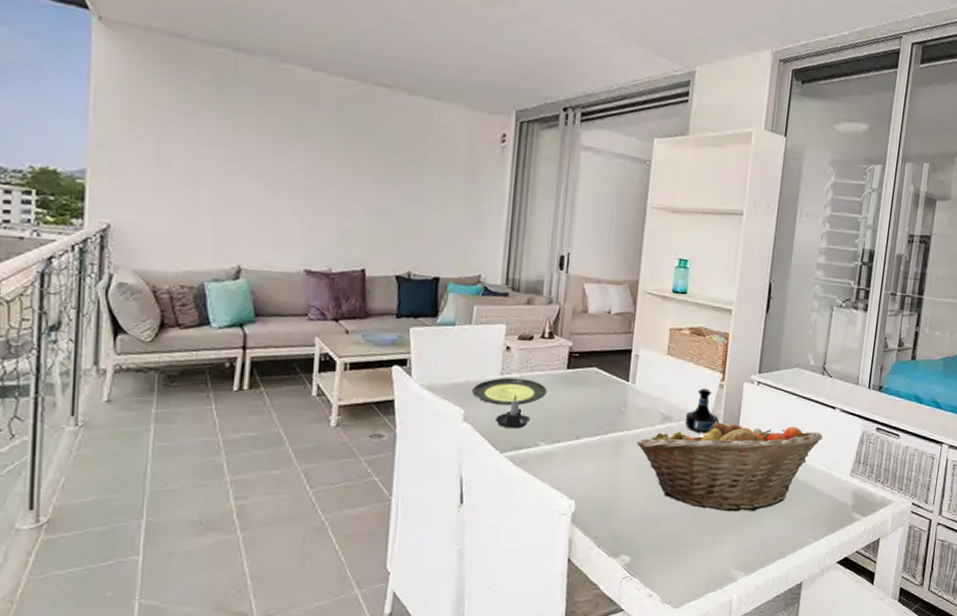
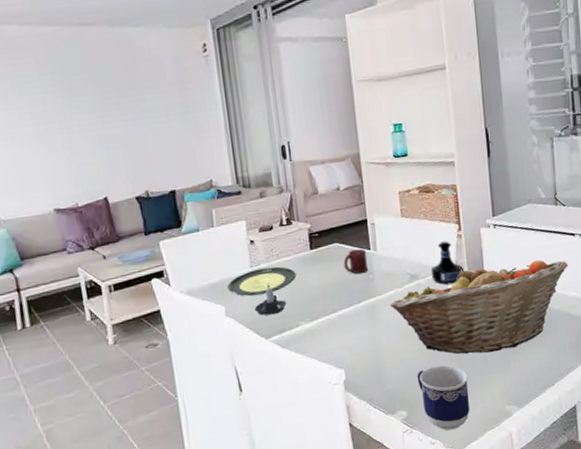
cup: none [598,377,625,405] -> present [343,248,368,274]
cup: none [648,515,701,585] -> present [417,365,470,431]

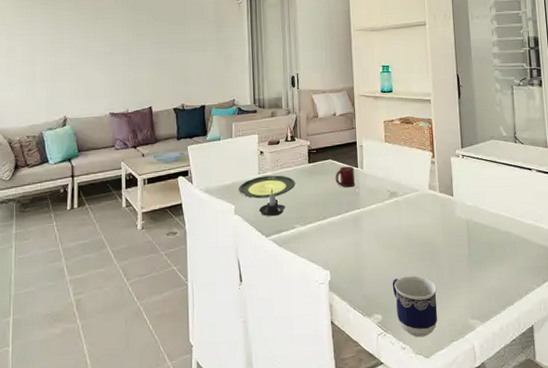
fruit basket: present [390,260,568,354] -> none [372,189,526,269]
tequila bottle: present [430,241,464,284] -> none [408,166,436,204]

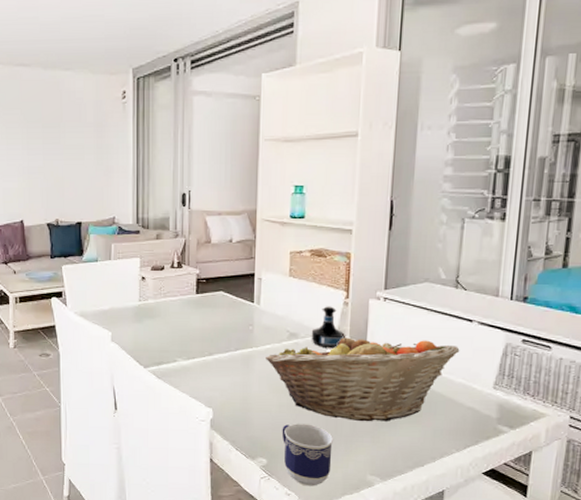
plate: present [239,175,295,199] -> none [116,304,180,328]
candle: present [258,188,286,217] -> none [137,318,168,348]
cup: present [335,166,355,188] -> none [226,300,250,324]
fruit basket: none [372,189,526,269] -> present [266,333,460,422]
tequila bottle: none [408,166,436,204] -> present [311,306,345,349]

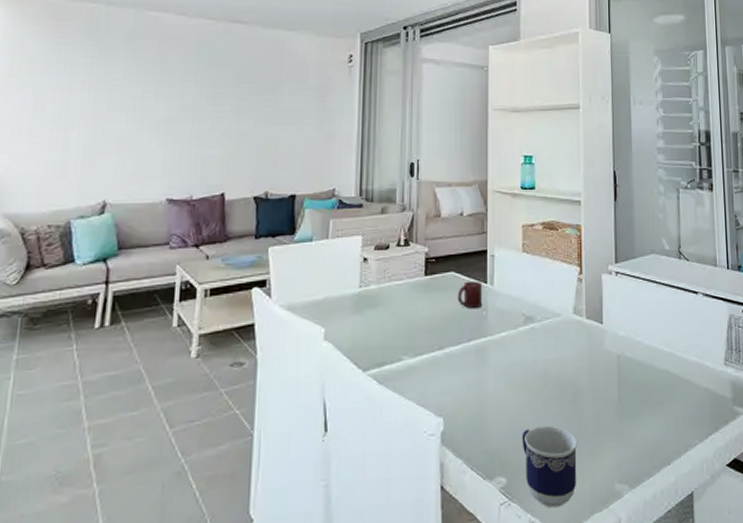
cup: none [226,300,250,324] -> present [457,281,483,309]
fruit basket: present [266,333,460,422] -> none [501,314,690,417]
tequila bottle: present [311,306,345,349] -> none [547,283,581,332]

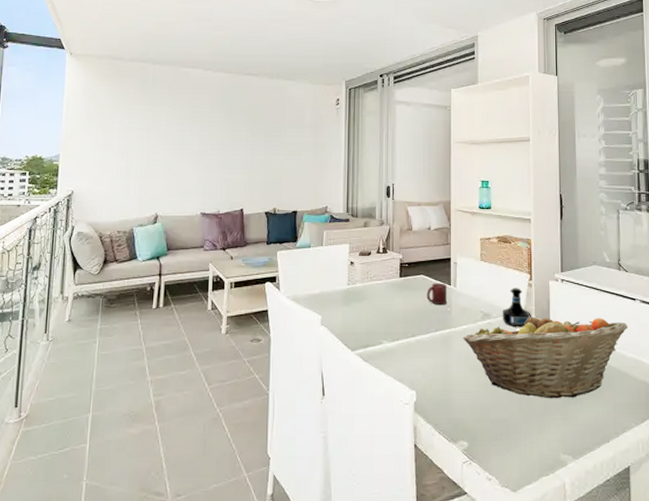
fruit basket: none [501,314,690,417] -> present [463,313,628,399]
cup: present [522,426,578,508] -> none [480,403,528,469]
tequila bottle: none [547,283,581,332] -> present [502,288,531,328]

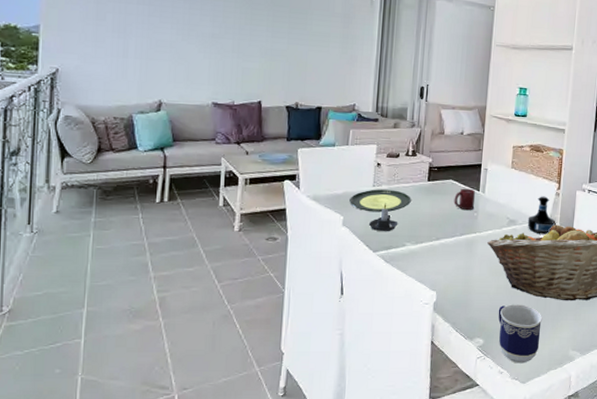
plate: none [326,287,385,311] -> present [349,189,411,213]
candle: none [345,301,374,330] -> present [368,203,398,232]
cup: none [480,403,528,469] -> present [498,304,543,364]

